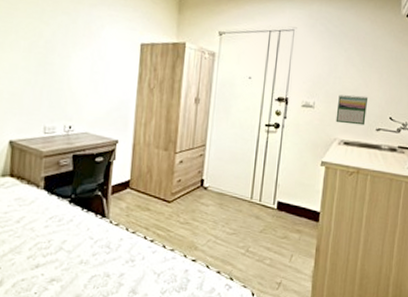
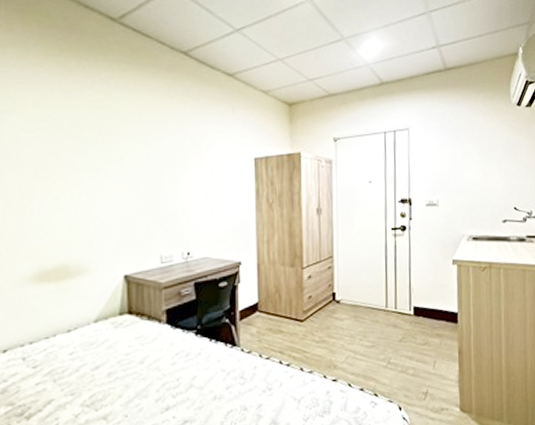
calendar: present [335,95,369,126] -> none [461,188,491,219]

